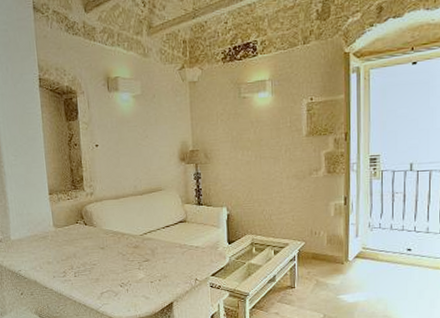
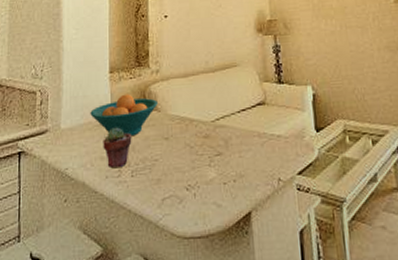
fruit bowl: none [35,212,93,247] -> present [90,94,158,137]
potted succulent: none [48,239,73,271] -> present [103,127,132,169]

